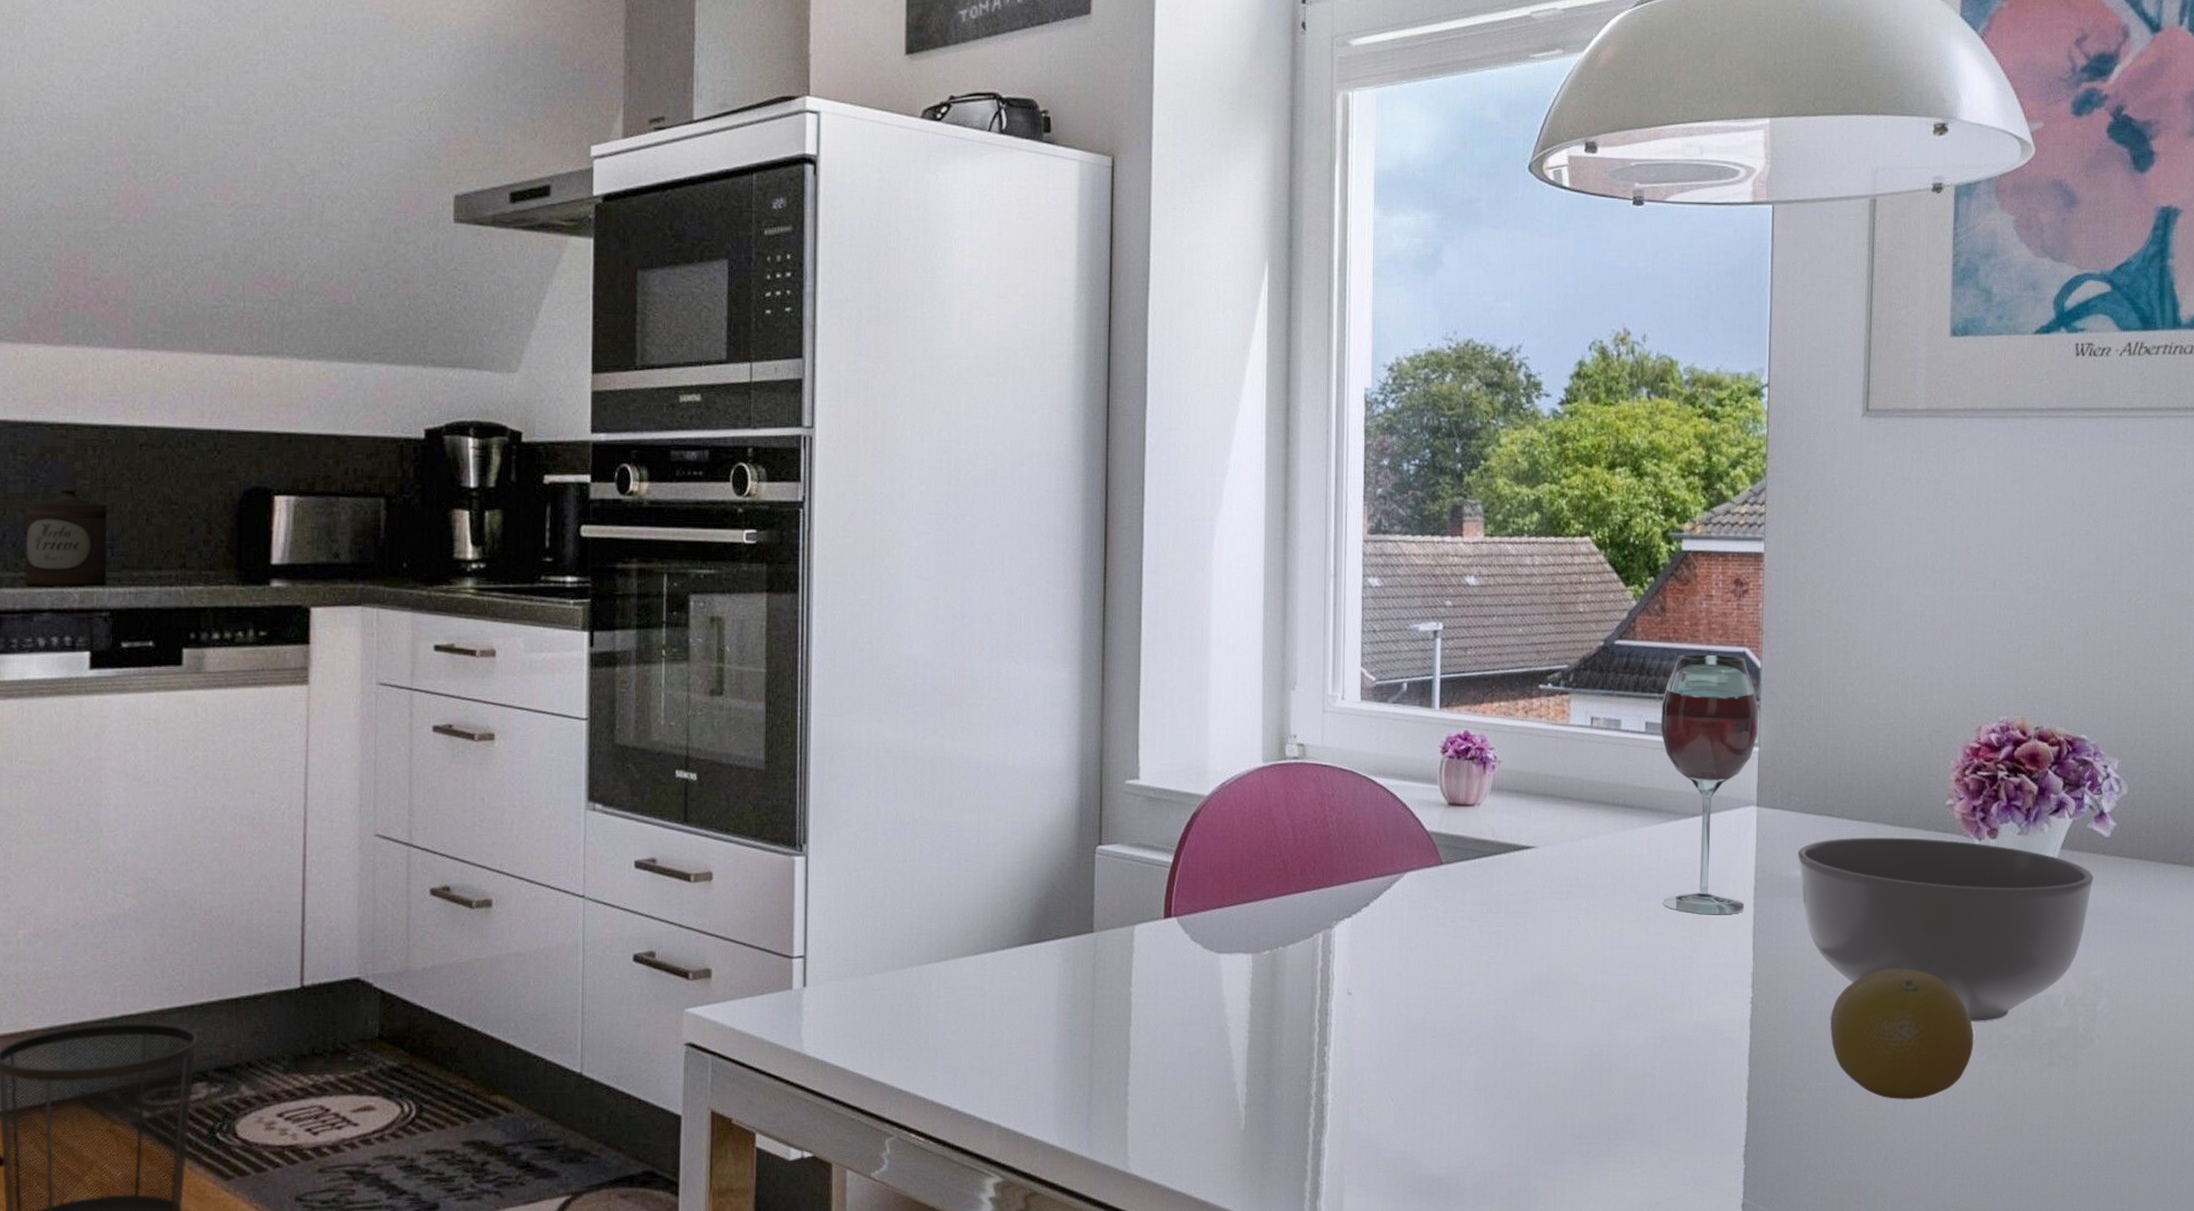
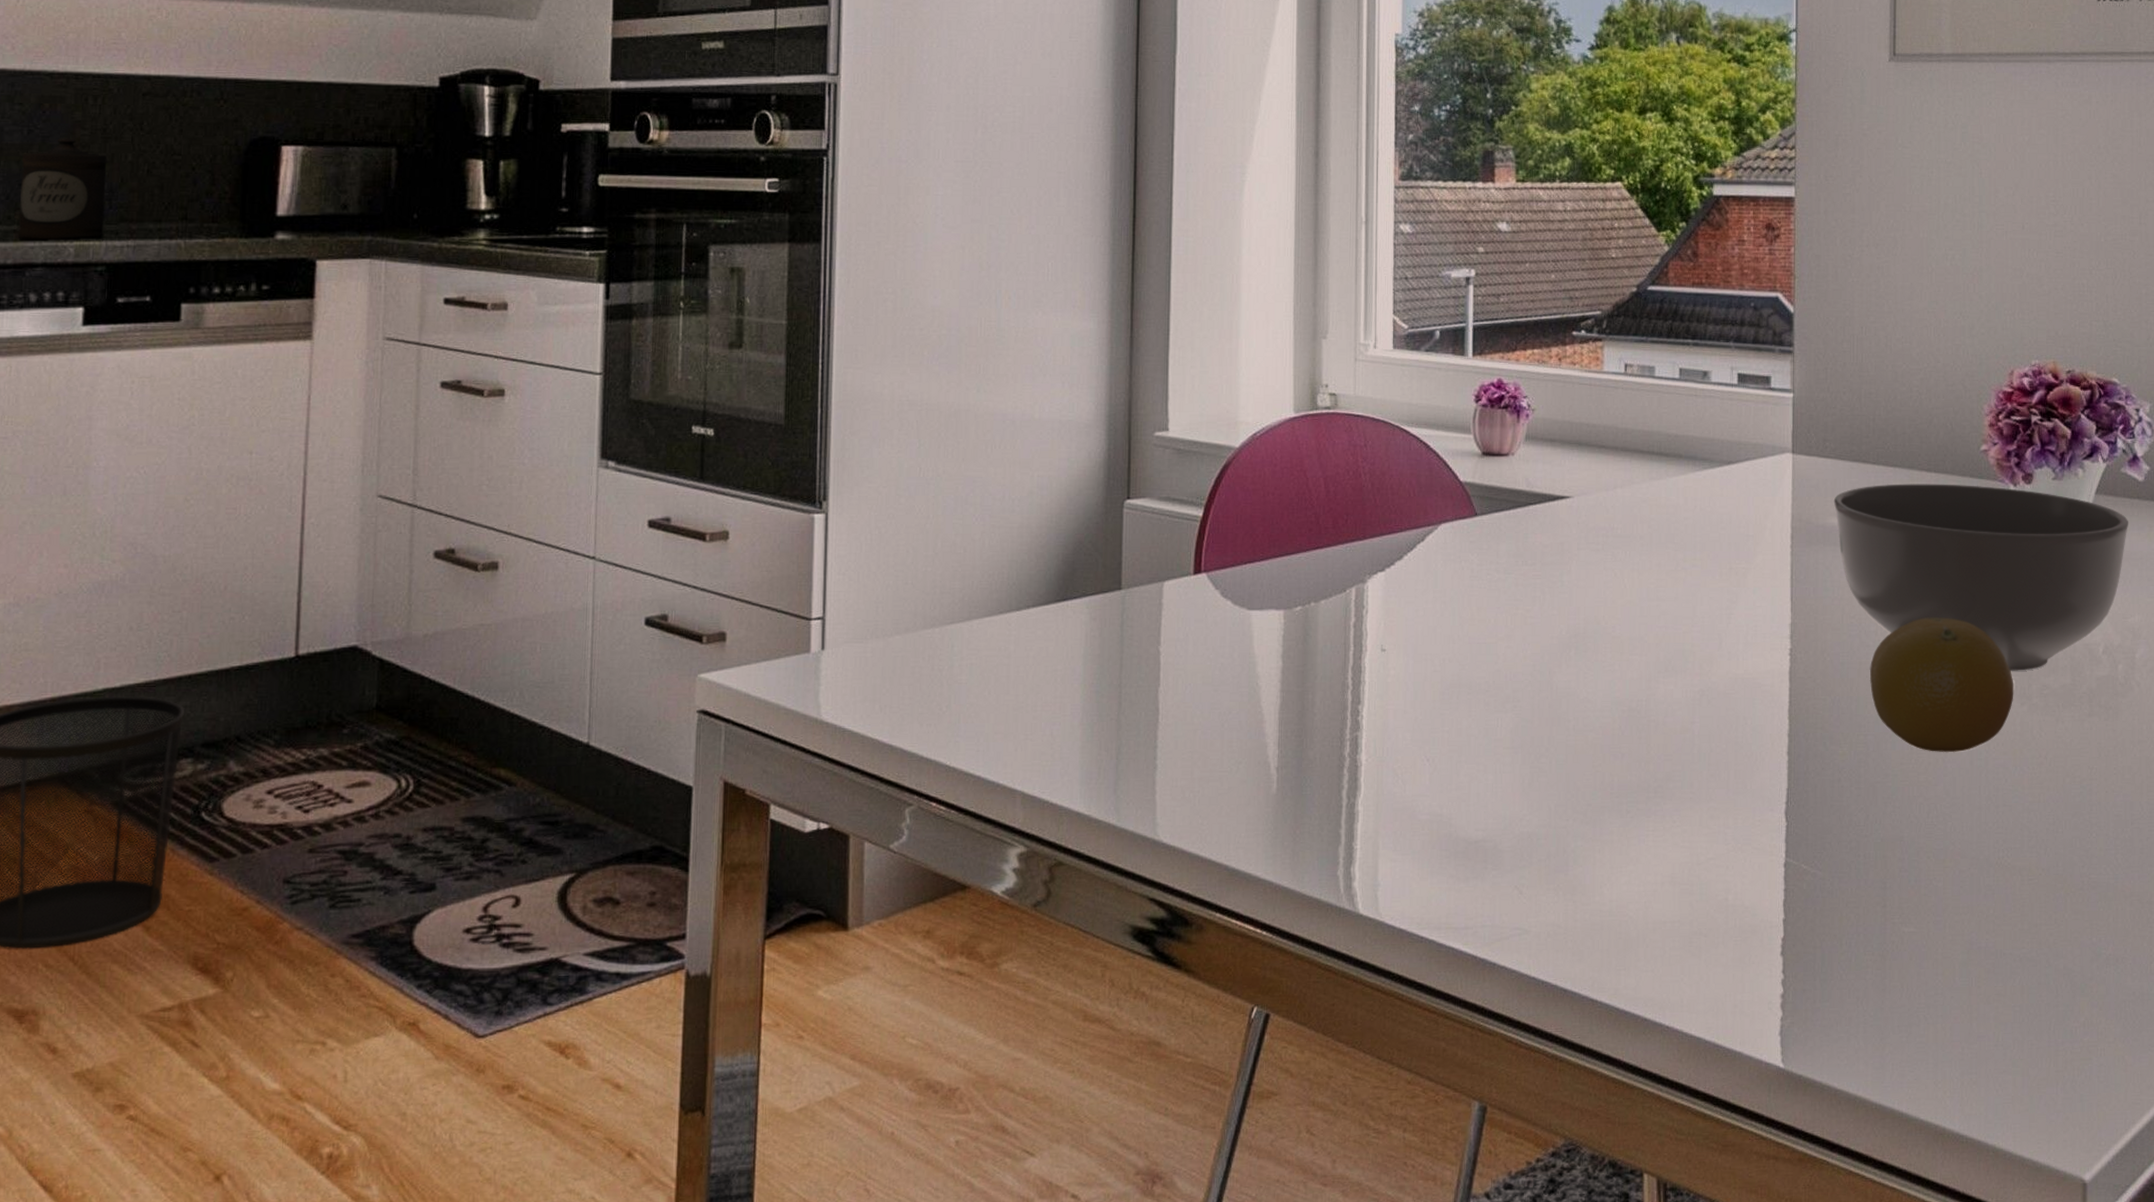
wineglass: present [1661,654,1758,915] -> none [1695,299,1792,565]

